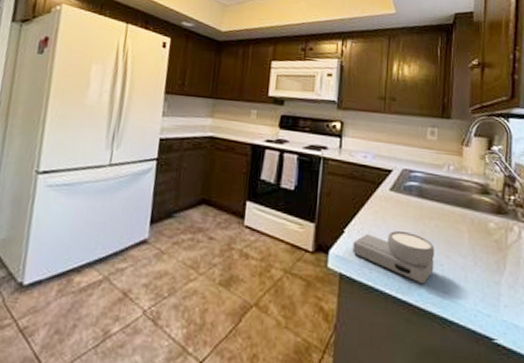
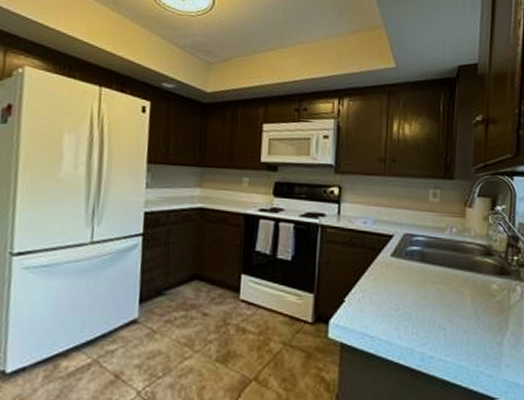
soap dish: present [353,230,435,285] -> none [353,296,438,349]

